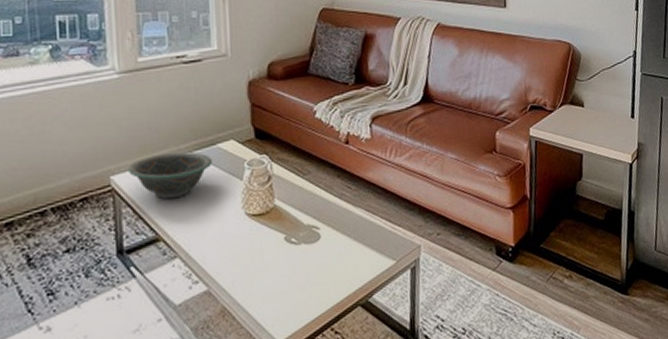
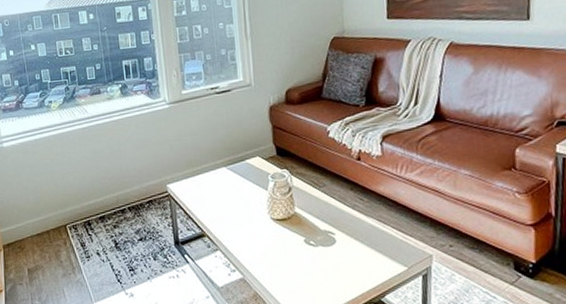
decorative bowl: present [129,151,213,200] -> none [179,166,243,204]

